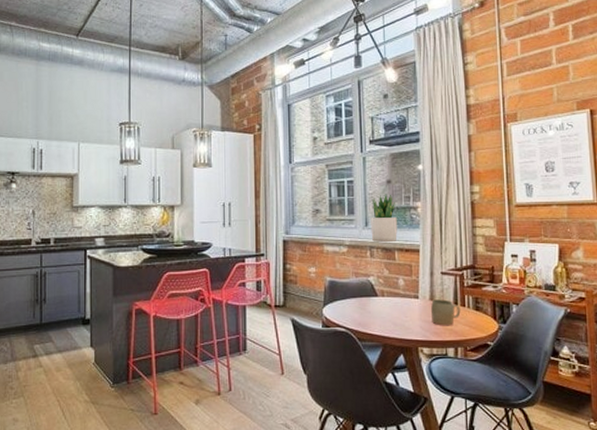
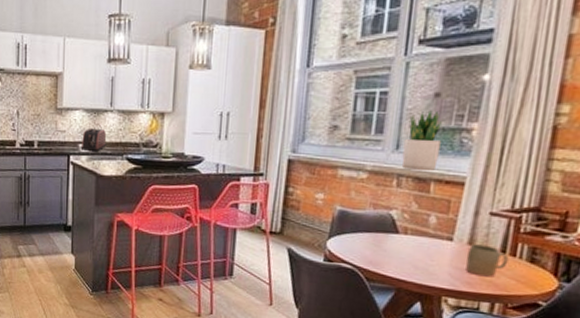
toaster: none [97,222,122,245] -> present [80,127,107,152]

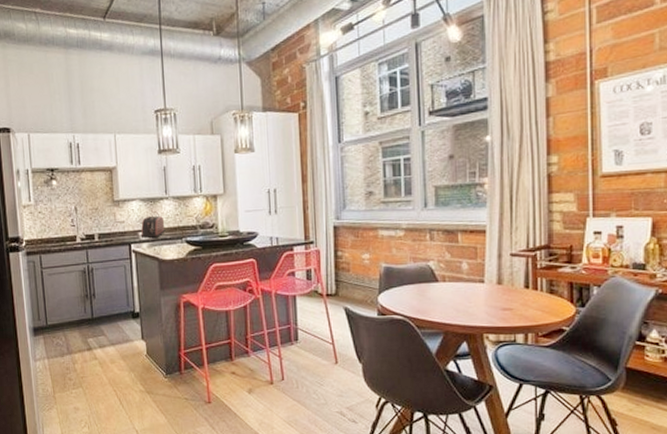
planter: present [402,110,442,172] -> none [430,170,461,225]
mug: present [465,244,509,277] -> none [497,283,532,311]

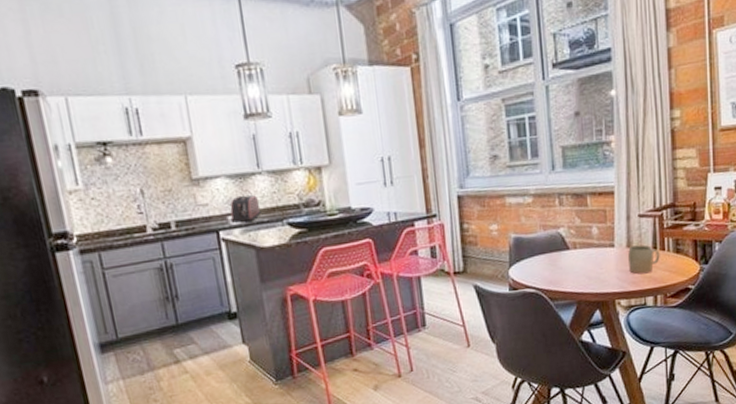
mug: none [497,283,532,311] -> present [627,244,660,274]

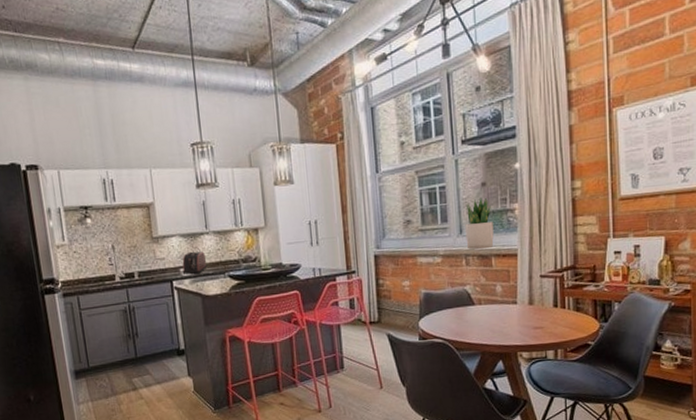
planter: none [558,128,589,188] -> present [465,197,494,250]
mug: present [627,244,660,274] -> none [529,302,561,330]

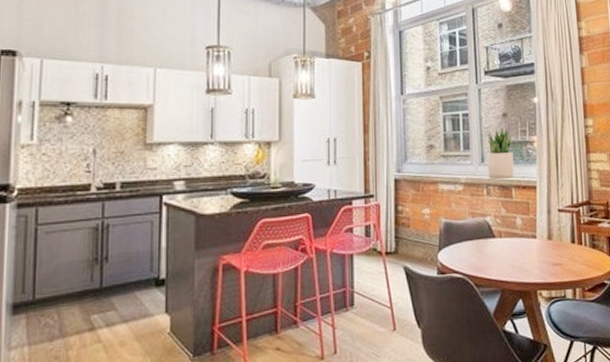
toaster: present [182,251,208,274] -> none [176,162,207,189]

